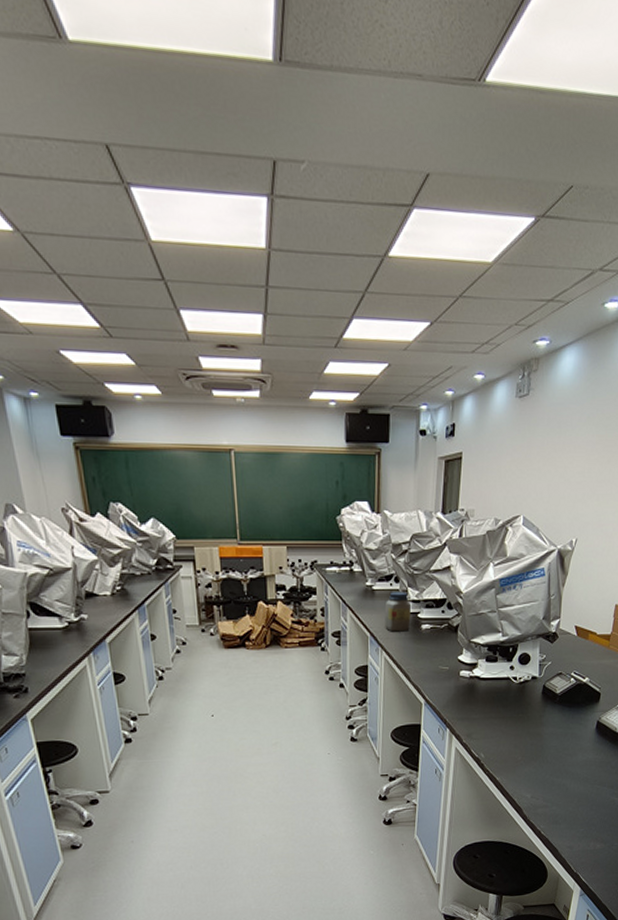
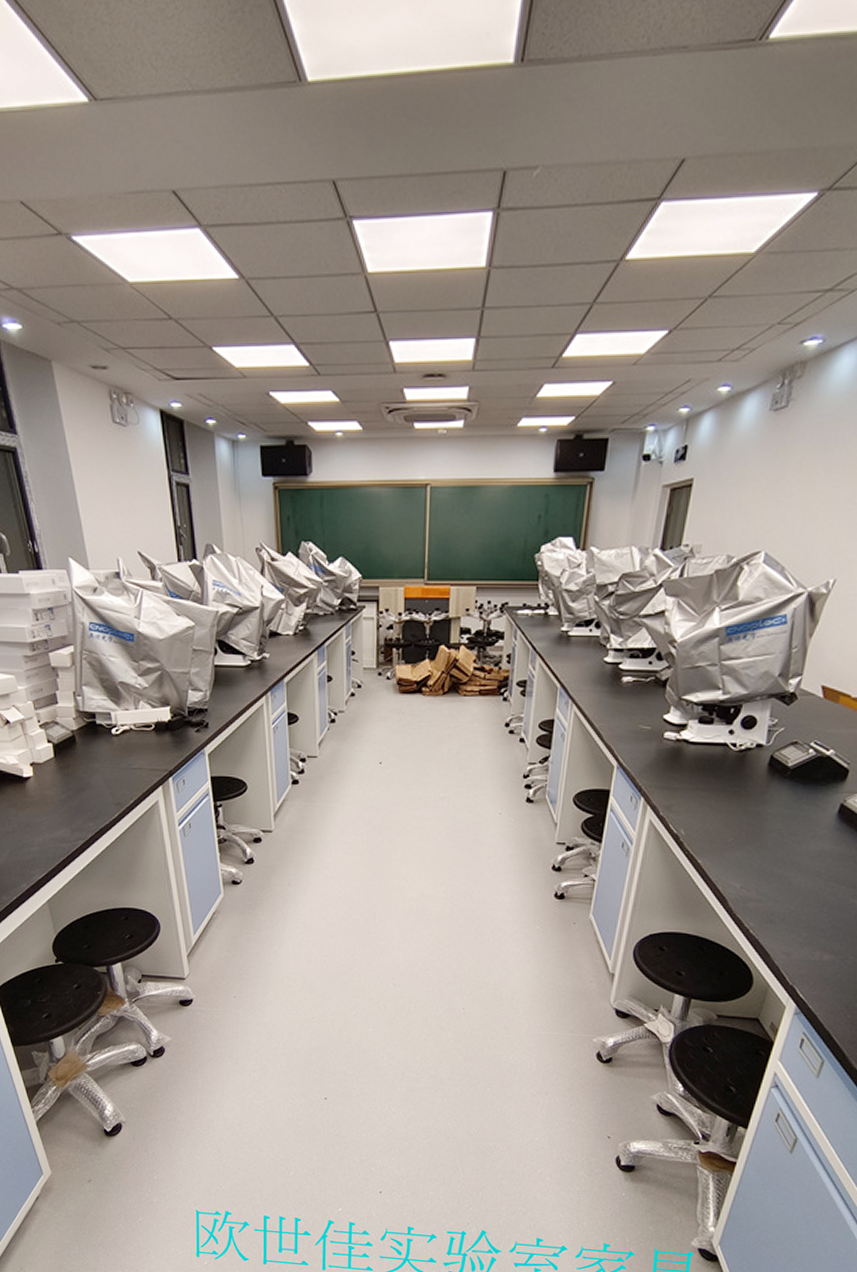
jar: present [384,592,412,632] -> none [578,639,613,684]

